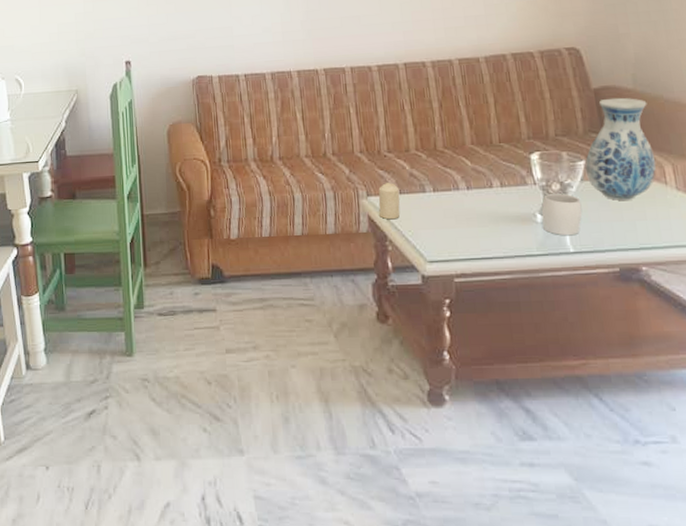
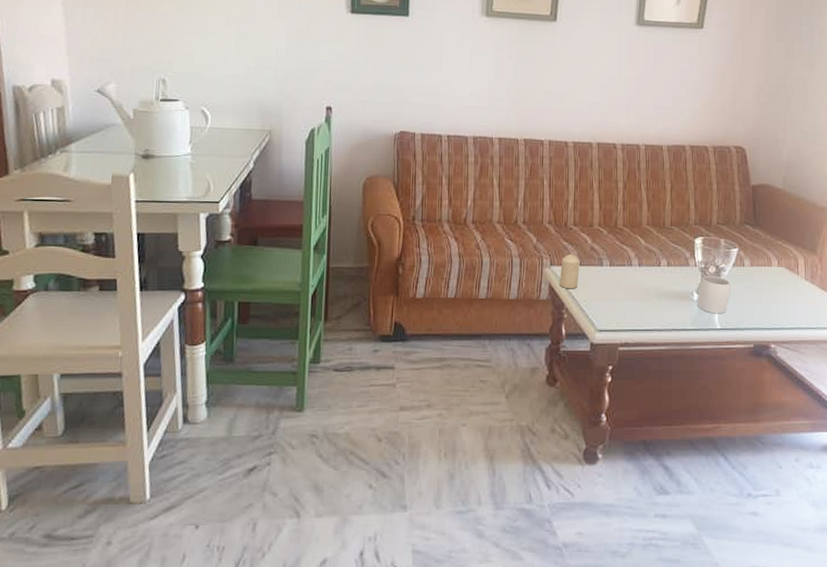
vase: present [585,97,657,200] -> none [737,195,793,286]

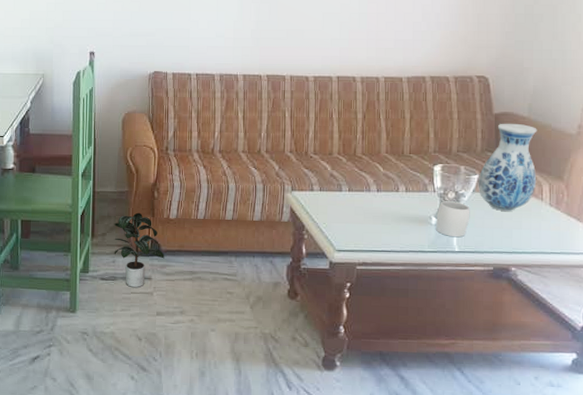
potted plant: none [350,291,410,380] -> present [113,212,164,288]
candle: present [560,254,580,289] -> none [300,180,320,213]
vase: none [737,195,793,286] -> present [478,123,537,211]

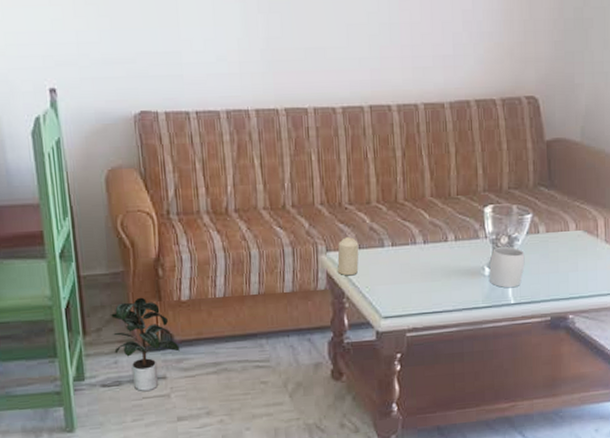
candle: none [300,180,320,213] -> present [337,237,359,276]
vase: present [478,123,537,211] -> none [531,150,592,253]

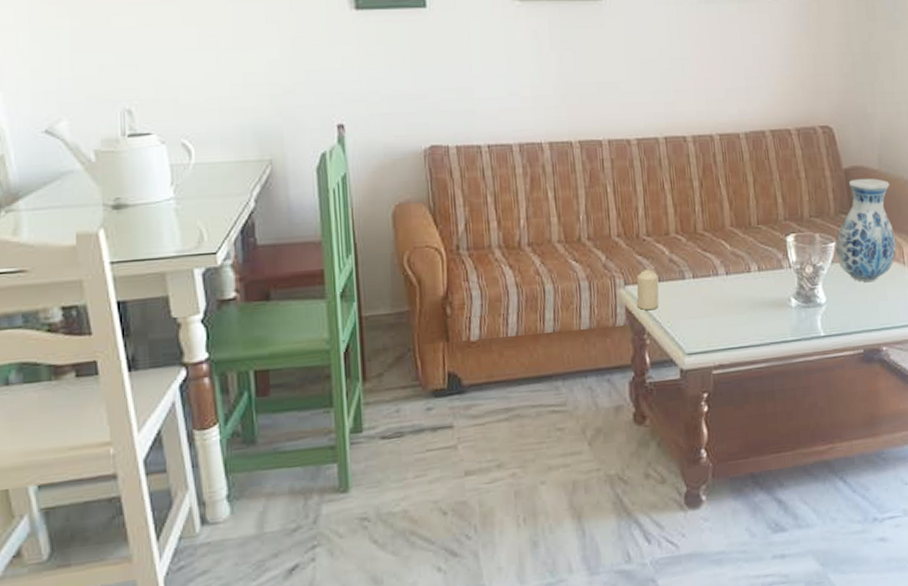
potted plant: present [110,297,180,392] -> none [393,338,468,444]
mug: present [489,247,525,289] -> none [795,276,833,320]
vase: none [531,150,592,253] -> present [835,178,897,282]

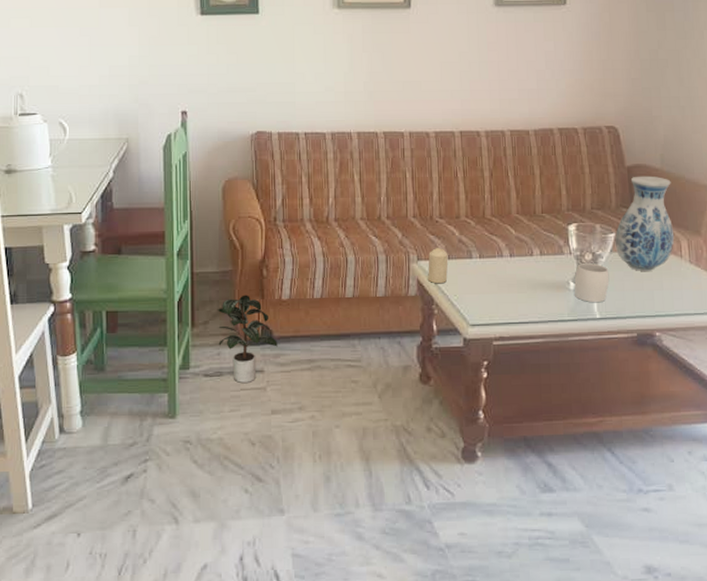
potted plant: none [393,338,468,444] -> present [217,294,278,384]
mug: none [795,276,833,320] -> present [574,263,610,303]

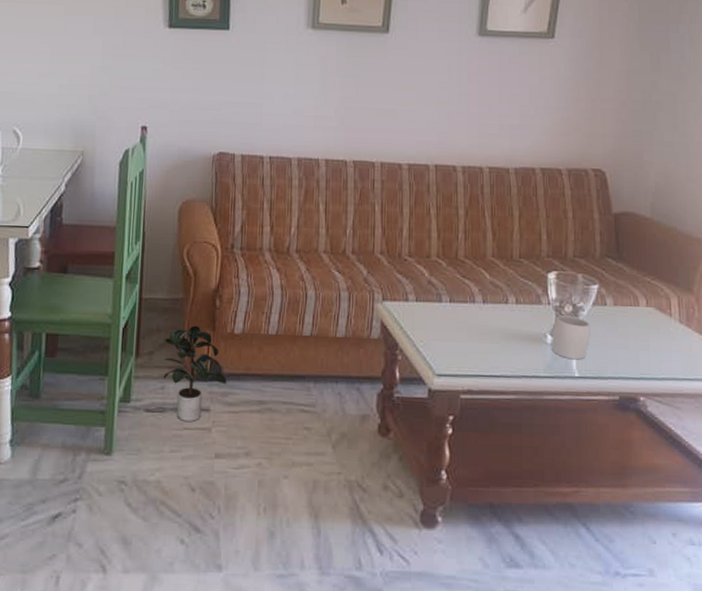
candle: present [428,248,448,284] -> none [393,288,416,328]
vase: present [614,175,675,271] -> none [598,224,664,329]

